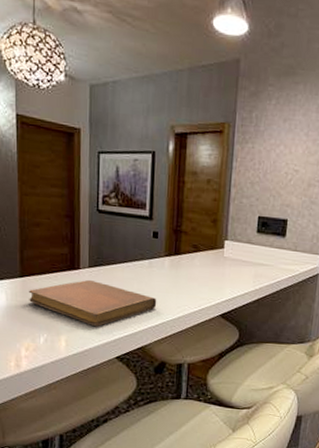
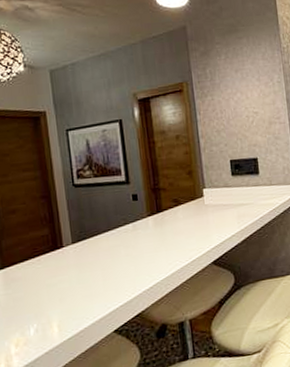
notebook: present [29,280,157,327] -> none [12,256,148,304]

